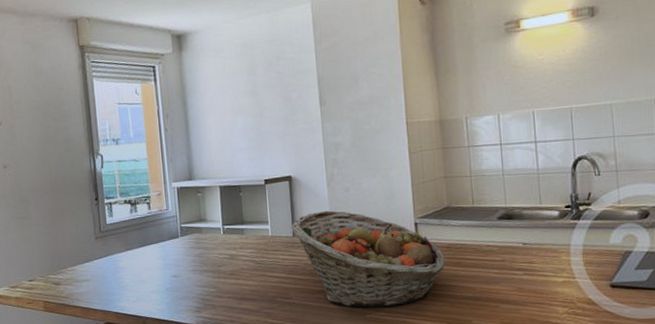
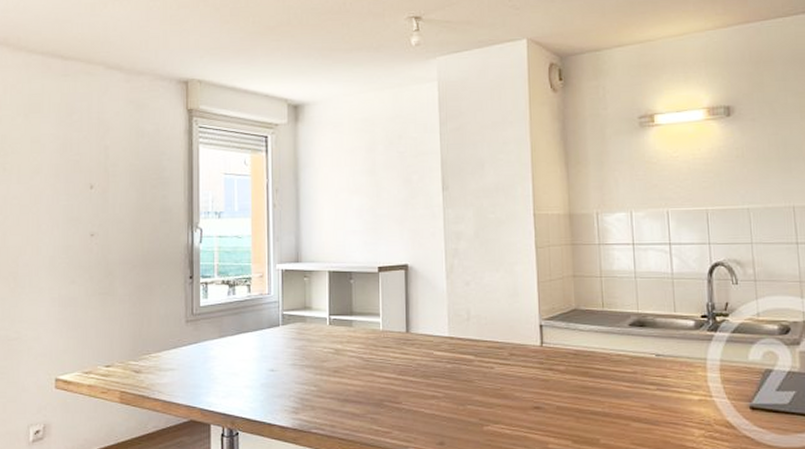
fruit basket: present [291,210,445,308] -> none [404,305,572,419]

